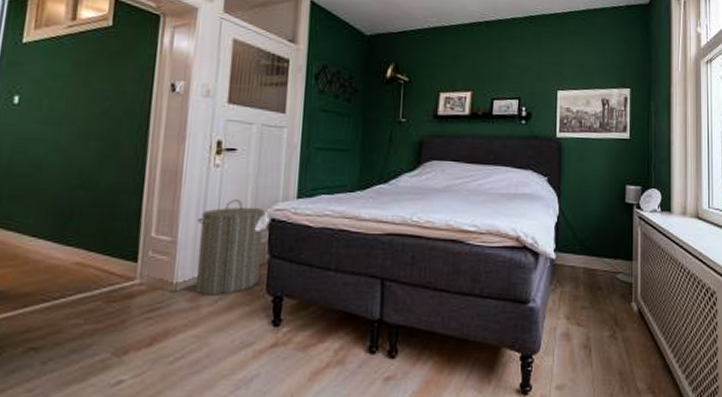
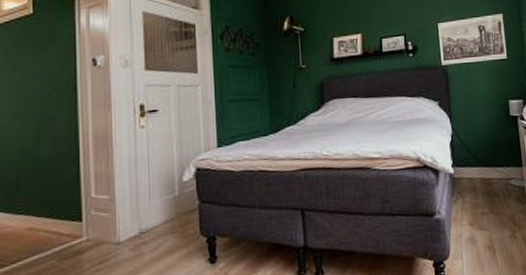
laundry hamper: present [196,198,266,295] -> none [131,154,192,244]

